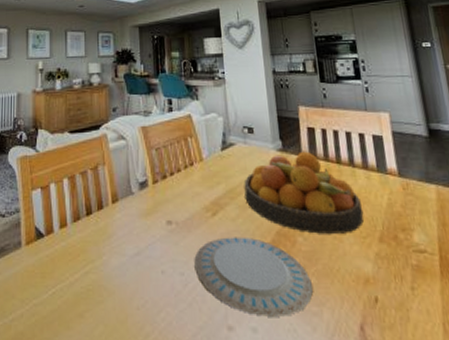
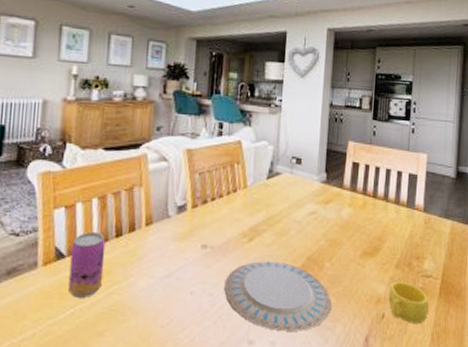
beer can: none [49,210,79,277] -> present [68,231,106,298]
fruit bowl: present [244,151,364,235] -> none [283,184,388,261]
cup: none [377,259,433,311] -> present [389,282,429,324]

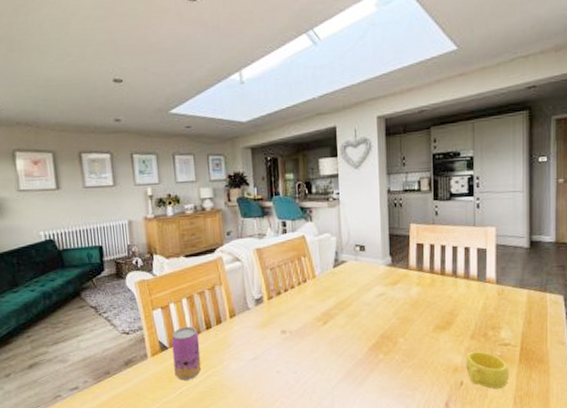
plate: present [224,261,331,332] -> none [306,340,408,401]

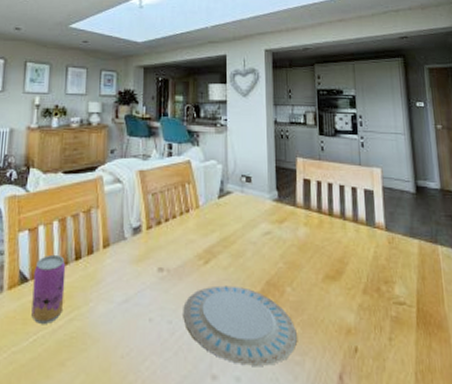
plate: none [306,340,408,401] -> present [183,285,297,366]
cup: present [466,351,509,389] -> none [359,310,408,361]

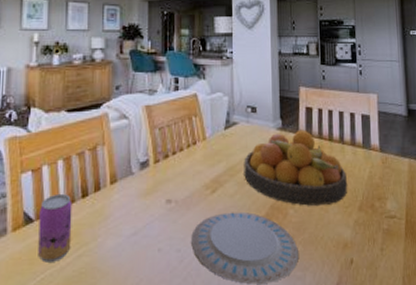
fruit bowl: none [238,202,351,286] -> present [244,129,348,207]

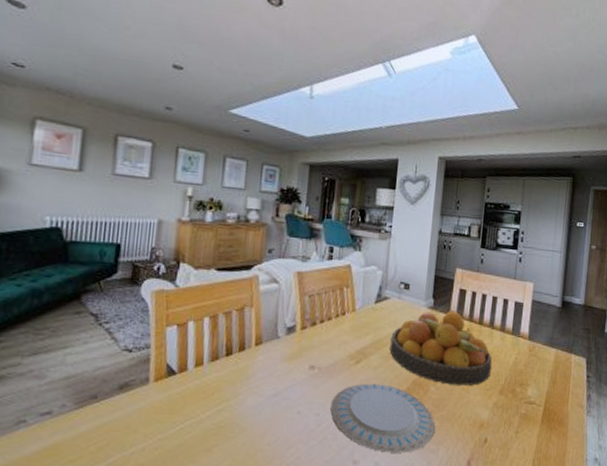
beer can: present [38,193,73,263] -> none [178,349,216,414]

